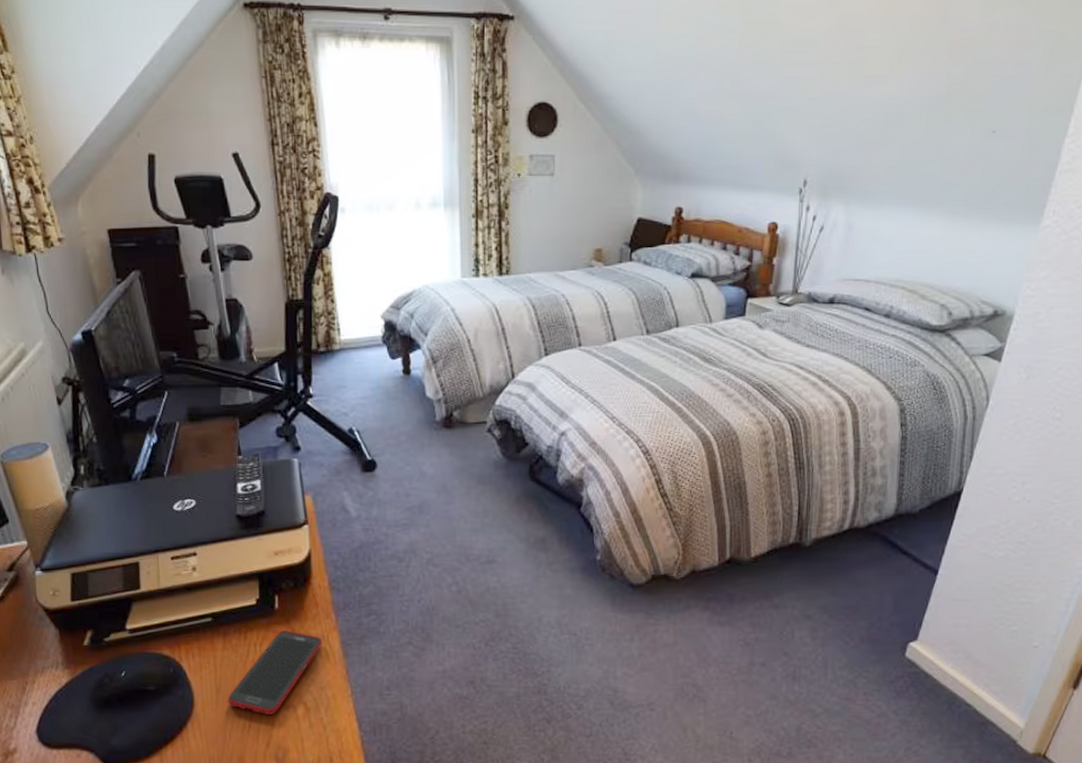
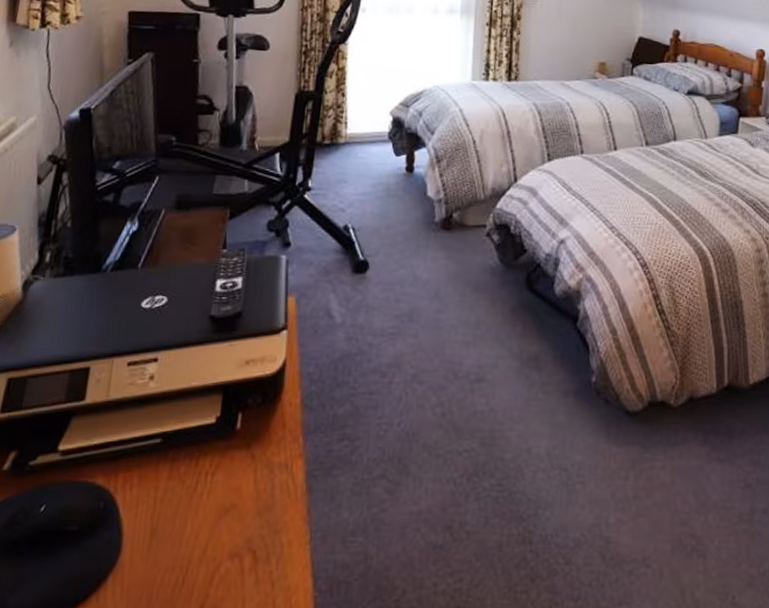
cell phone: present [227,631,322,715] -> none [161,457,285,567]

